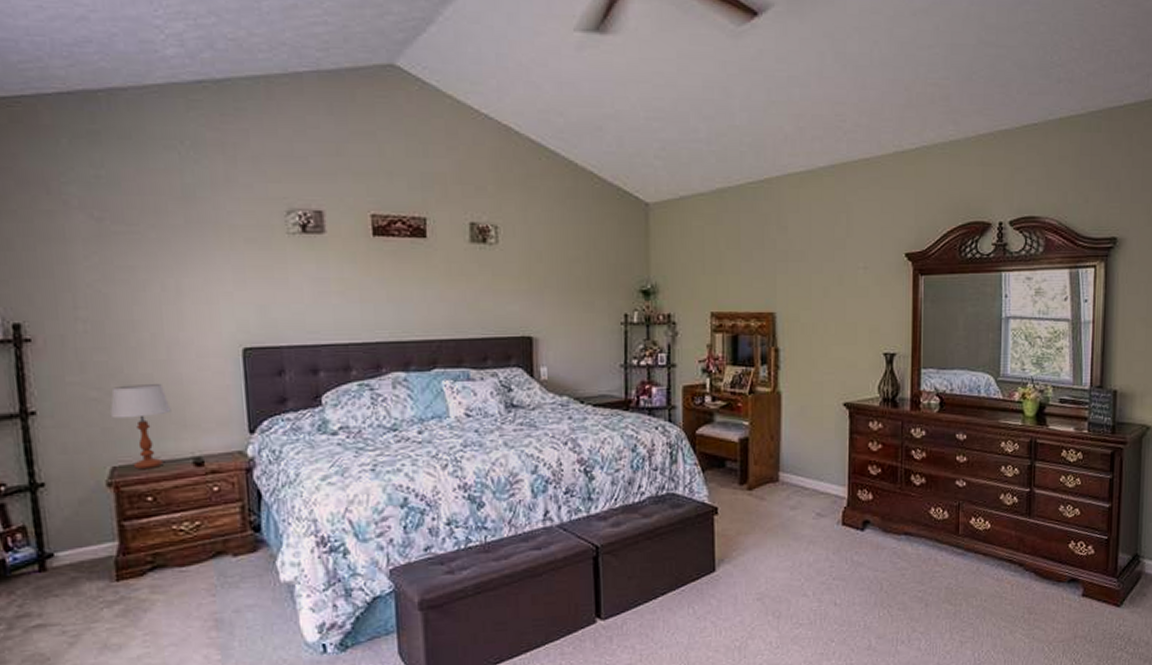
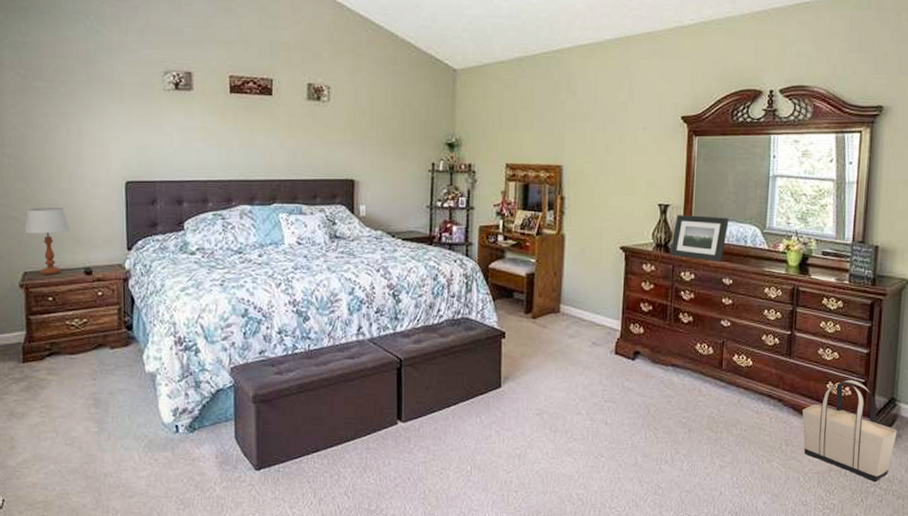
picture frame: none [899,364,961,416] -> present [670,215,729,263]
shopping bag: none [1045,537,1142,646] -> present [802,379,897,482]

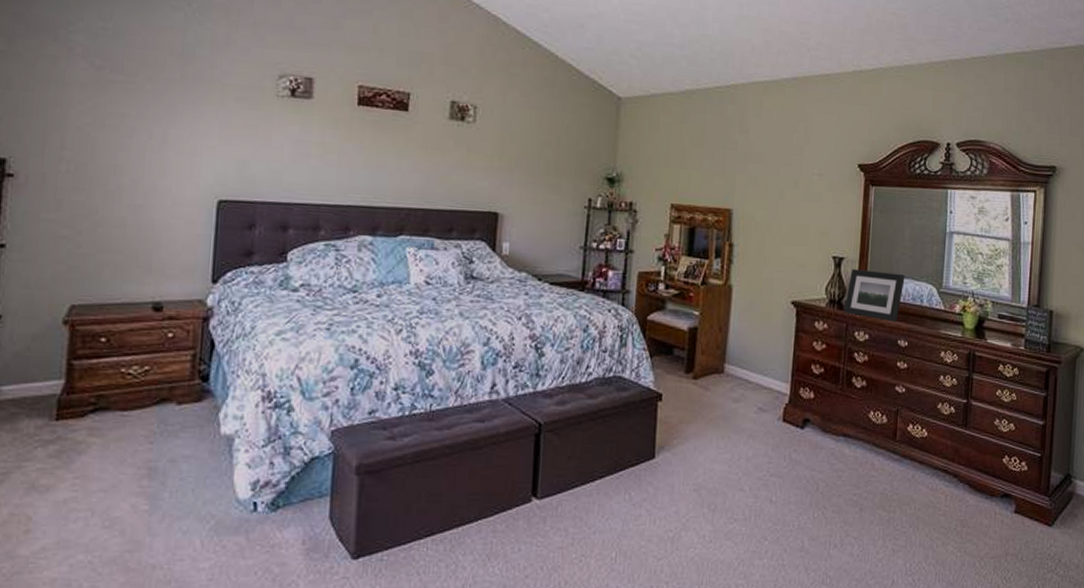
table lamp: present [24,208,70,276] -> none [78,226,139,311]
shopping bag: present [802,379,897,482] -> none [978,453,1073,567]

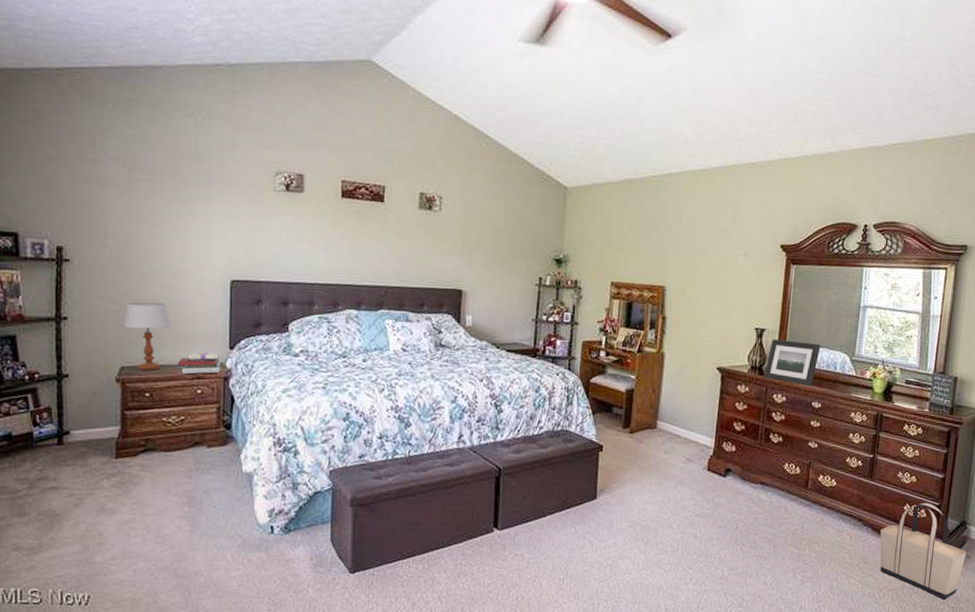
table lamp: none [78,226,139,311] -> present [123,302,171,371]
books: none [144,286,202,315] -> present [177,351,222,375]
shopping bag: none [978,453,1073,567] -> present [880,502,967,600]

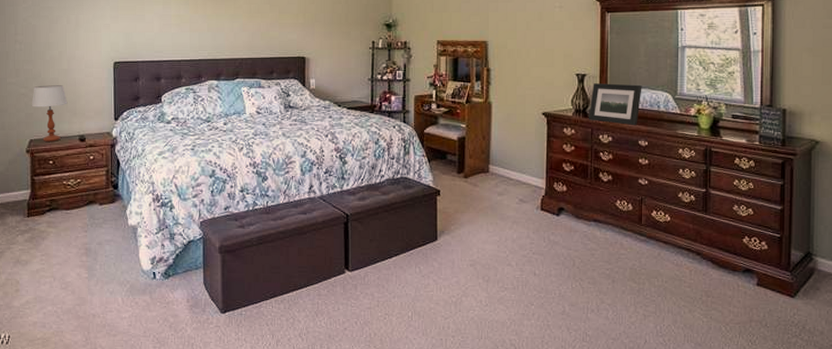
books: present [177,351,222,375] -> none [74,123,110,144]
shopping bag: present [880,502,967,600] -> none [721,234,815,333]

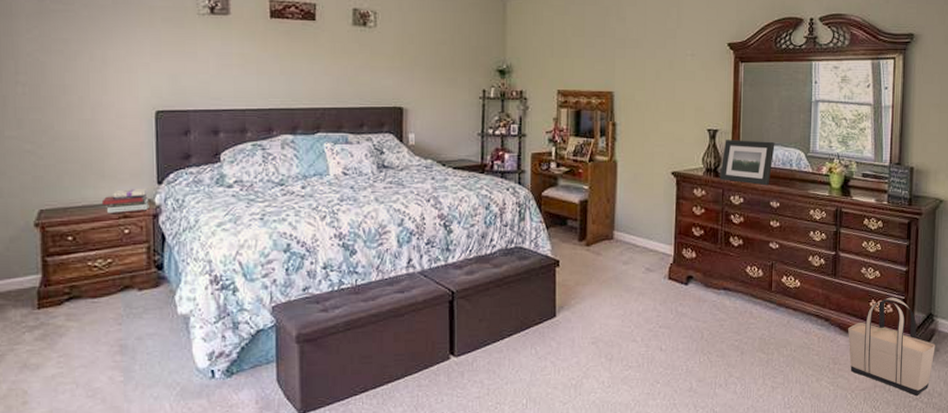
table lamp: present [31,85,68,143] -> none [40,140,92,213]
books: none [74,123,110,144] -> present [101,188,151,214]
shopping bag: none [721,234,815,333] -> present [848,297,936,396]

